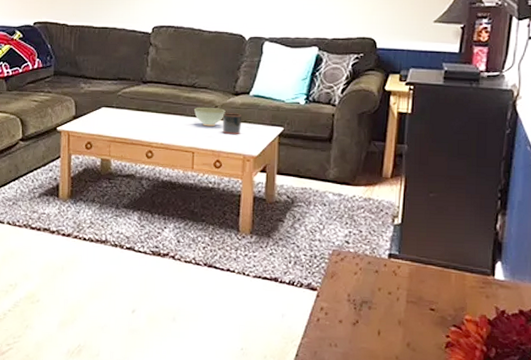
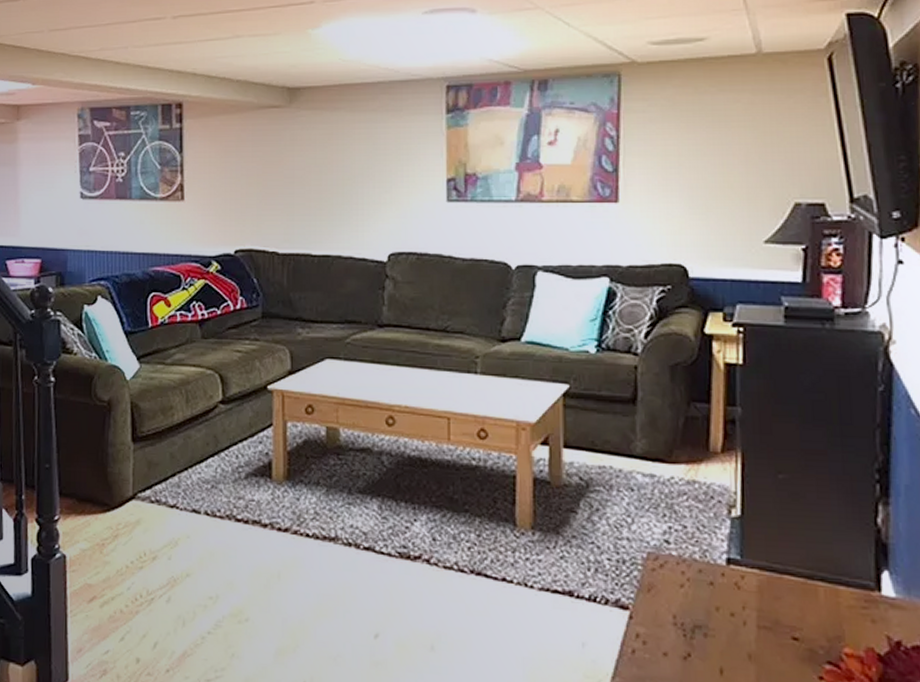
bowl: present [193,107,226,127] -> none [446,357,490,384]
mug: present [222,113,242,134] -> none [485,365,513,394]

